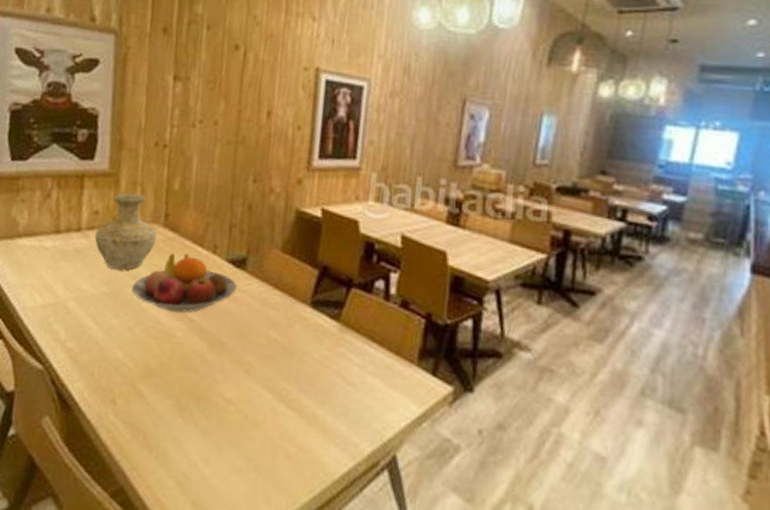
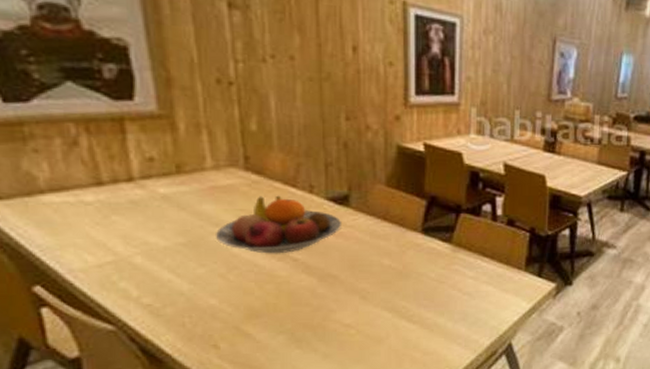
vase: present [95,193,157,271] -> none [155,136,238,219]

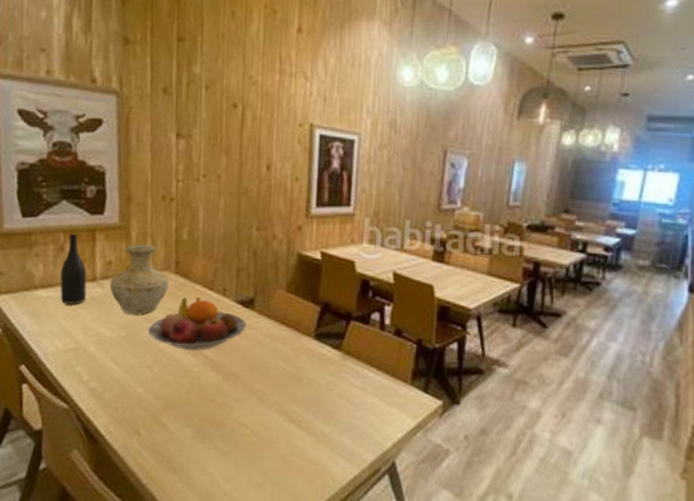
wine bottle: none [78,124,123,212] -> present [60,234,87,305]
vase: none [155,136,238,219] -> present [110,244,169,315]

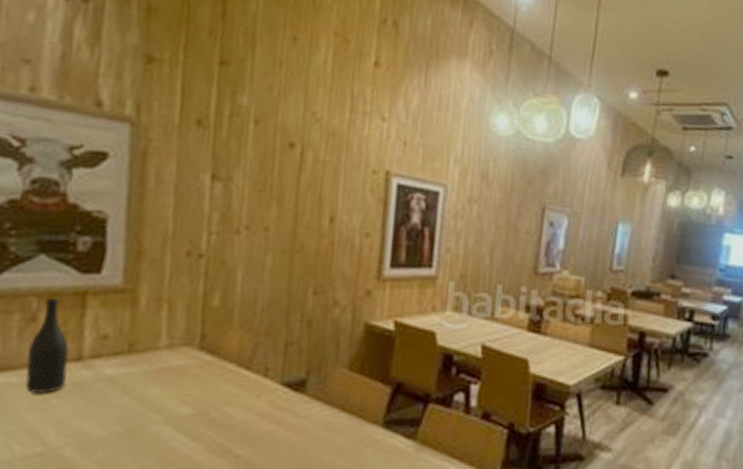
vase: present [110,244,169,315] -> none [102,312,190,405]
fruit bowl: present [148,297,246,351] -> none [155,379,294,449]

